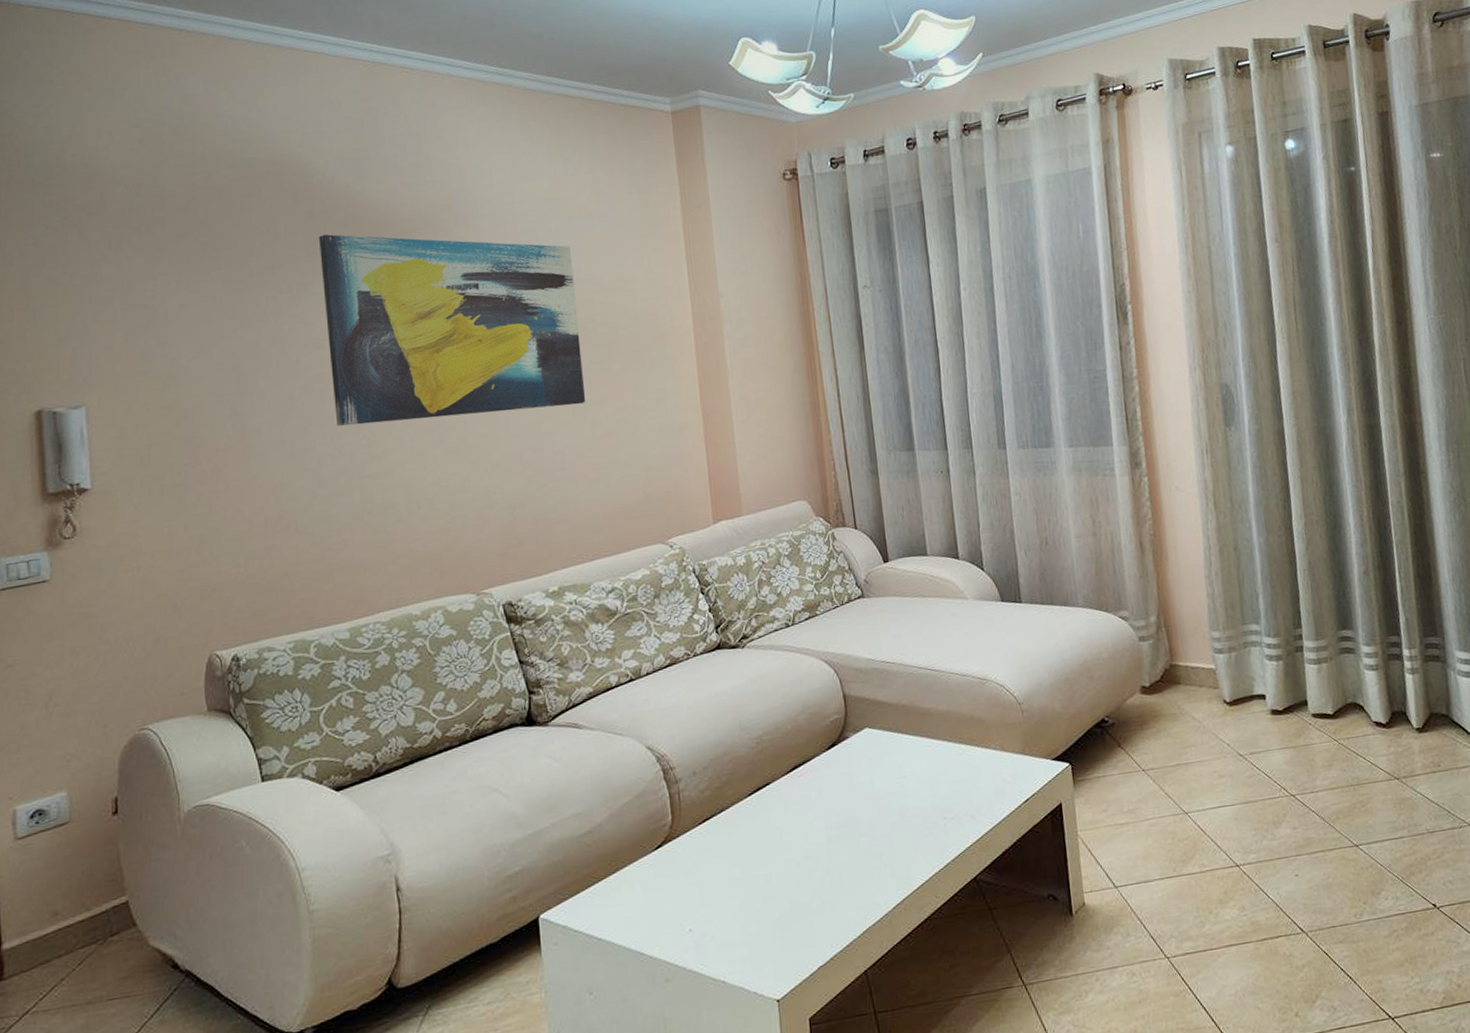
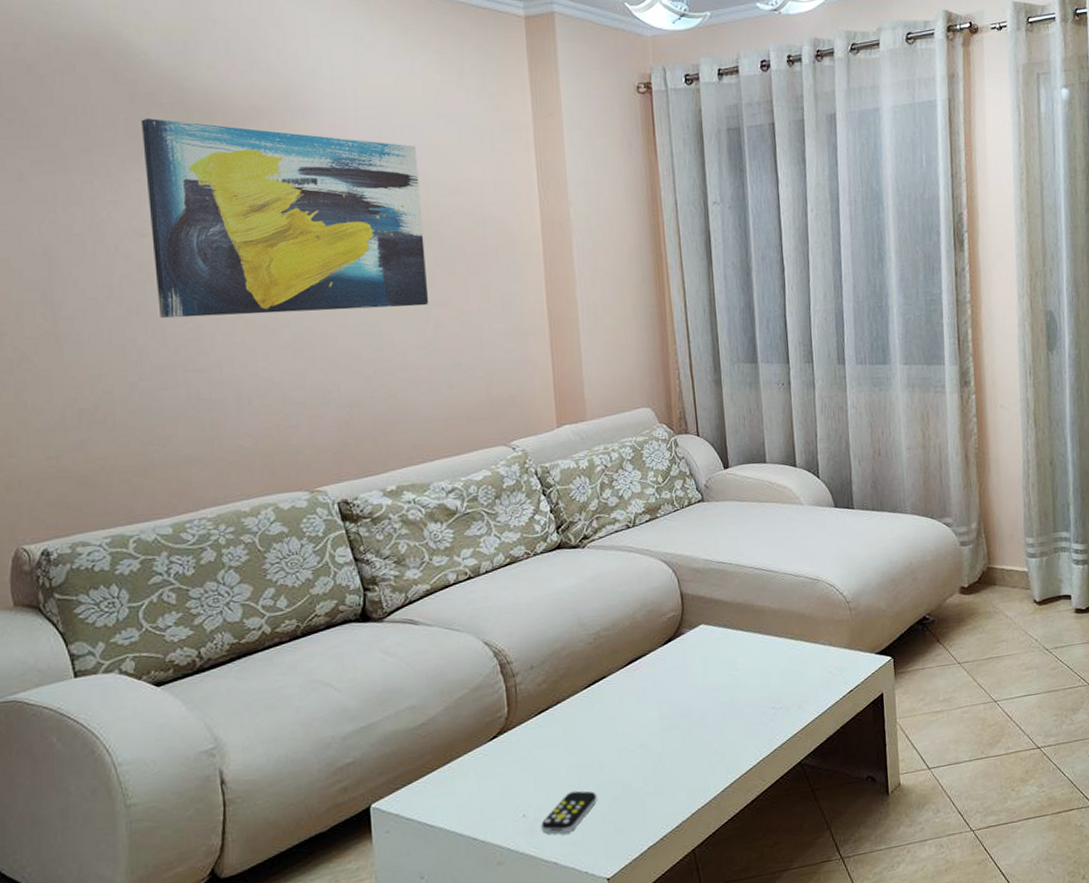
remote control: none [708,904,764,951] -> present [541,790,597,834]

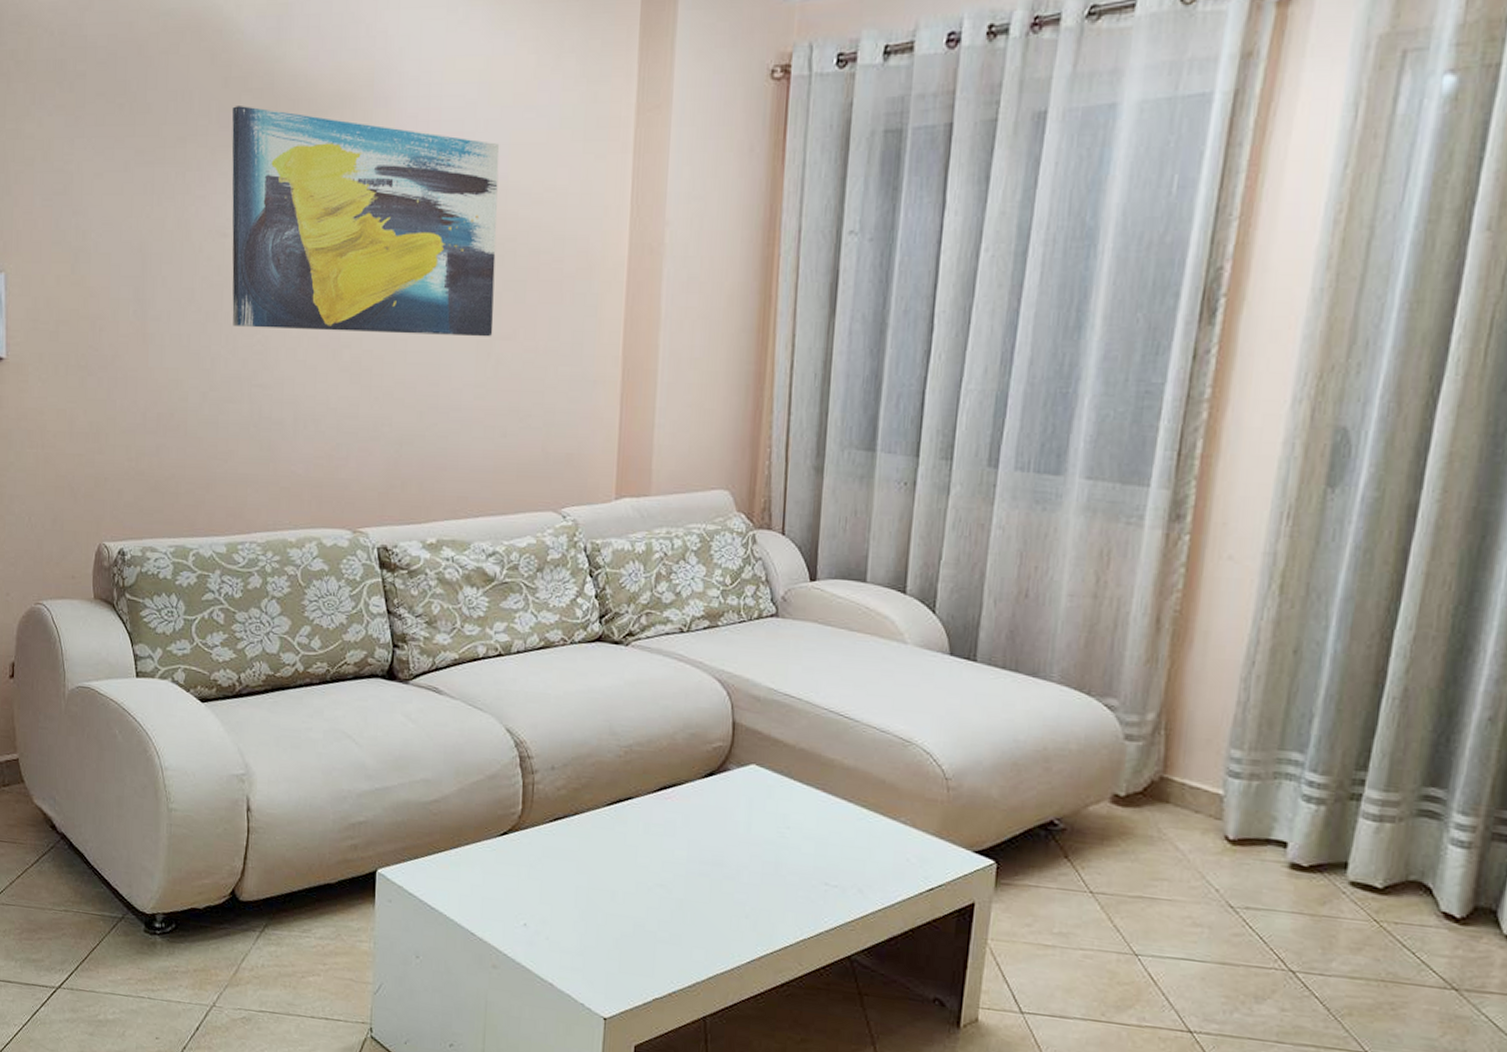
remote control: present [541,790,597,834] -> none [541,913,605,957]

